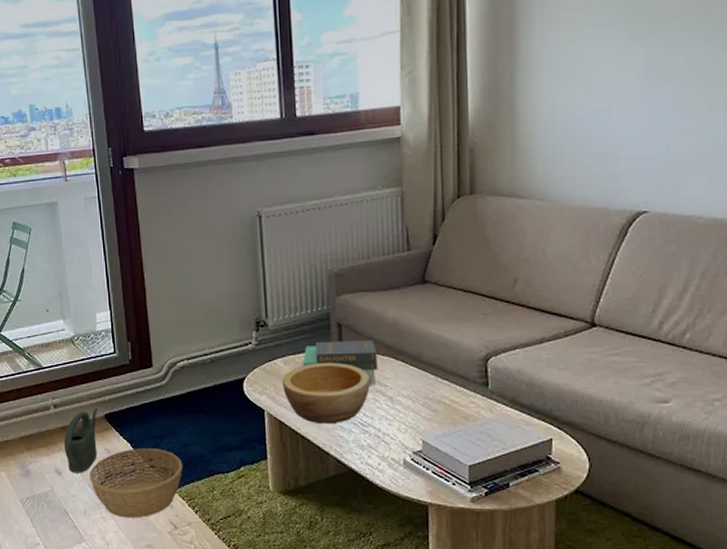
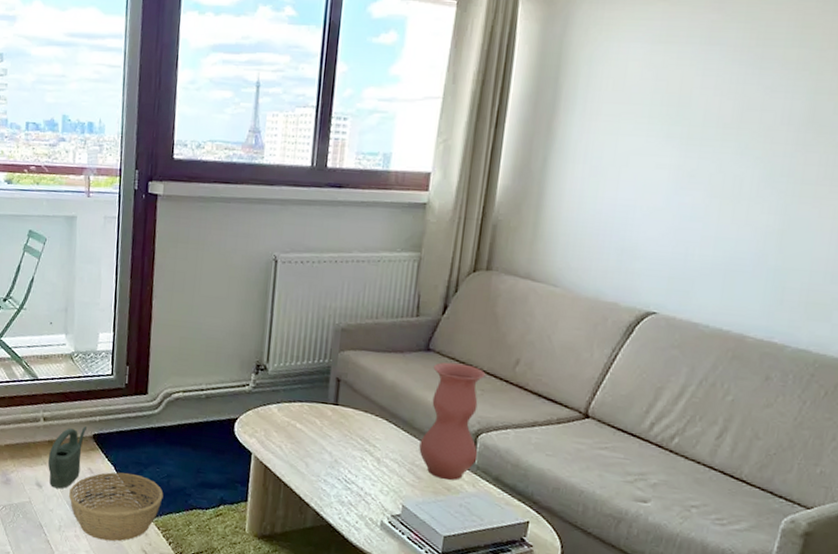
bowl: present [282,362,370,425] -> none [273,413,360,477]
books: present [300,340,378,385] -> none [294,393,372,445]
vase: none [430,290,490,409] -> present [419,362,486,481]

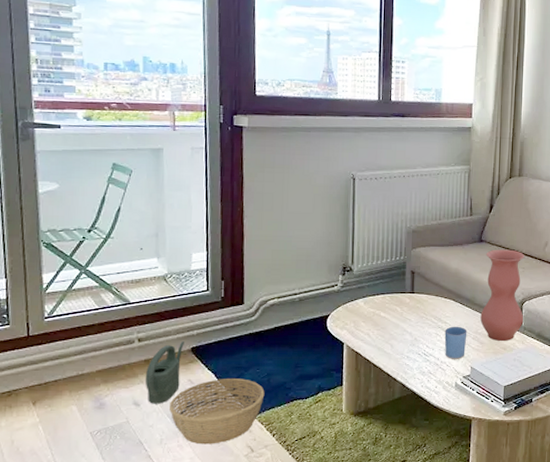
mug: none [370,451,401,493] -> present [444,326,467,359]

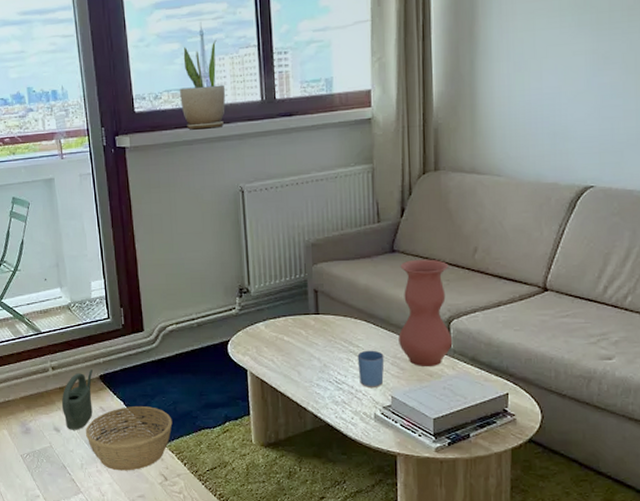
potted plant: none [302,41,345,120] -> present [179,40,225,130]

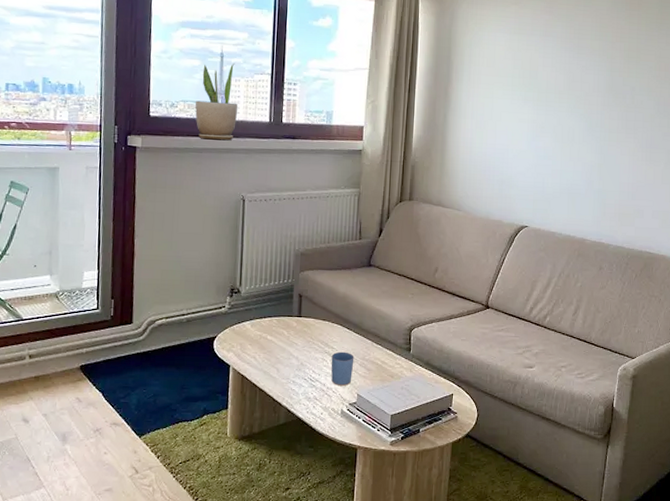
watering can: present [61,369,93,430] -> none [34,359,73,421]
basket: present [86,406,173,471] -> none [57,398,151,464]
vase: present [398,259,453,367] -> none [368,274,414,369]

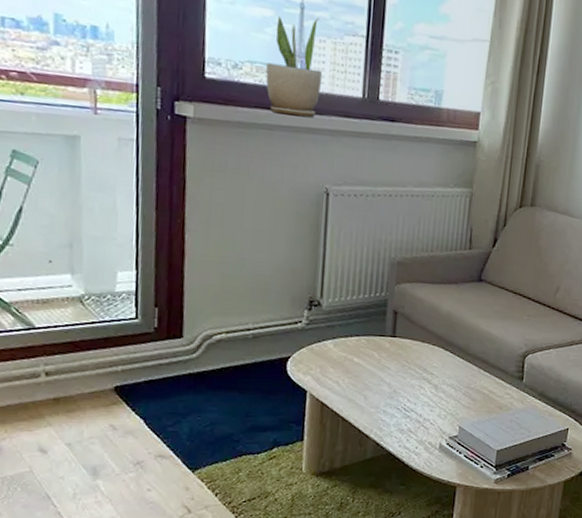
mug: present [331,351,354,386] -> none [429,378,458,417]

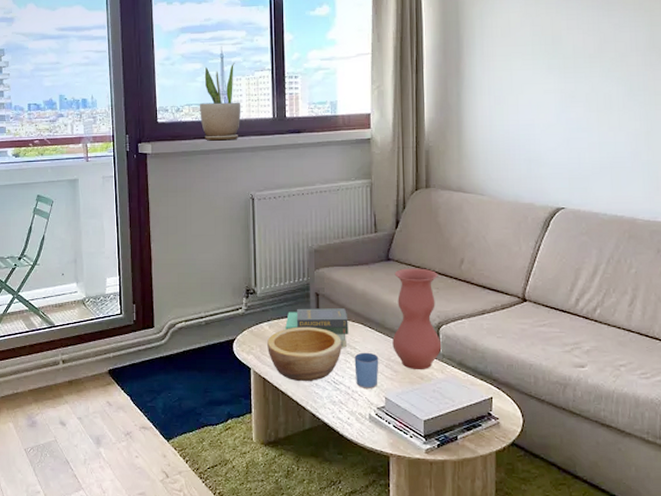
bowl: none [329,347,418,408] -> present [267,326,342,382]
books: none [350,326,429,373] -> present [283,308,349,348]
mug: none [429,378,458,417] -> present [354,352,379,389]
vase: none [473,291,532,400] -> present [392,268,442,371]

